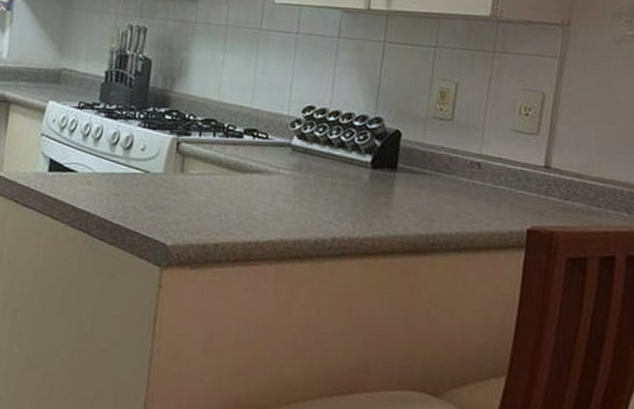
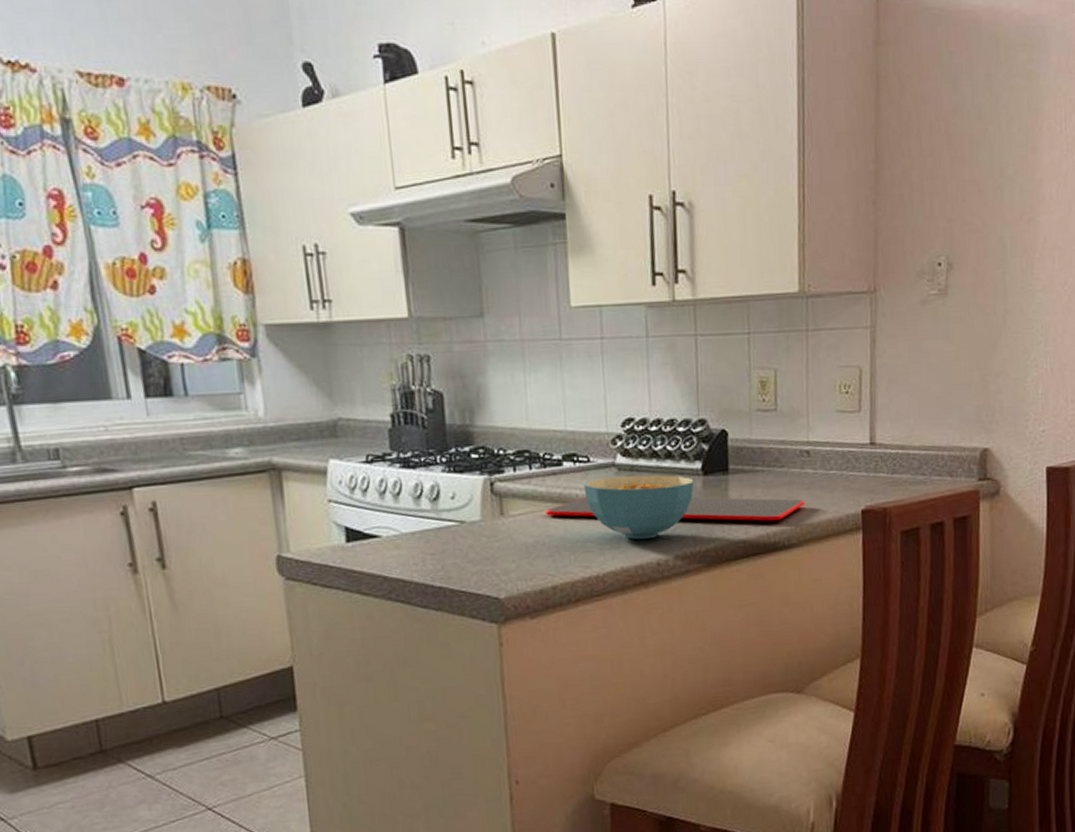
cutting board: none [219,168,470,224] -> present [544,496,806,522]
cereal bowl: none [258,155,362,218] -> present [583,474,694,539]

